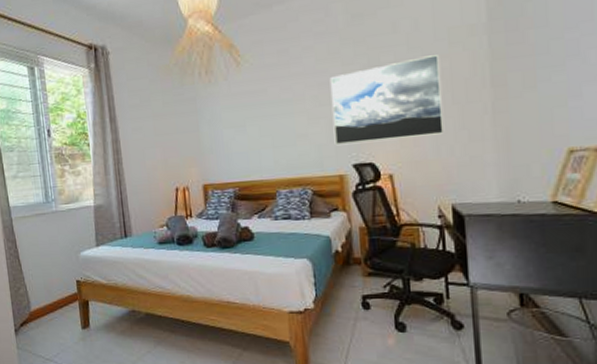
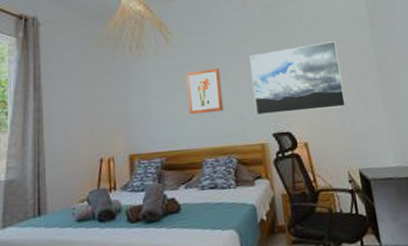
wall art: none [258,93,300,145] -> present [185,68,224,115]

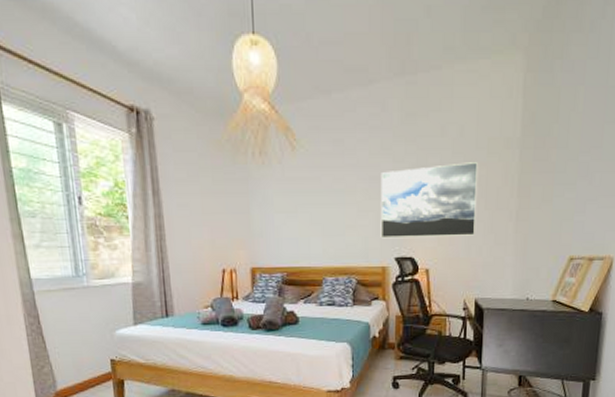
wall art: present [185,68,224,115] -> none [311,184,348,233]

